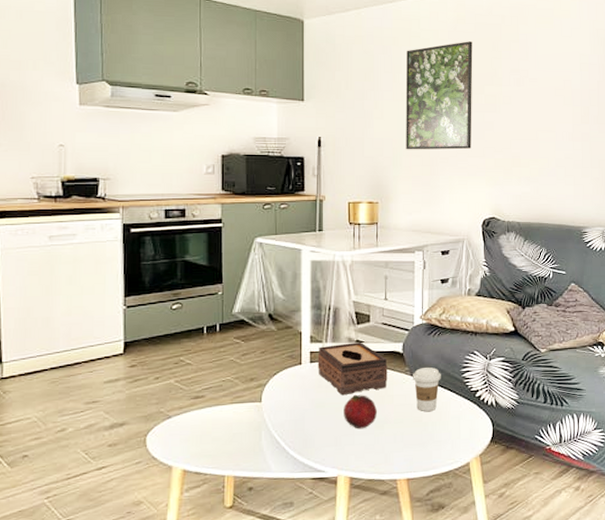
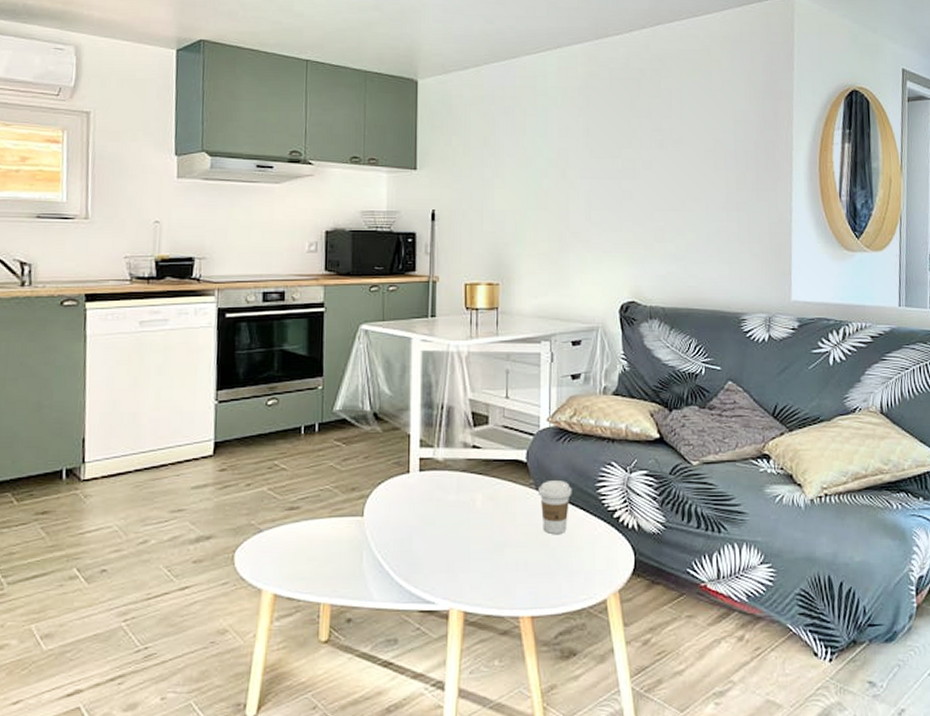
tissue box: present [318,341,388,396] -> none [428,447,509,512]
fruit: present [344,394,377,429] -> none [457,510,496,553]
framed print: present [405,41,473,150] -> none [530,99,608,224]

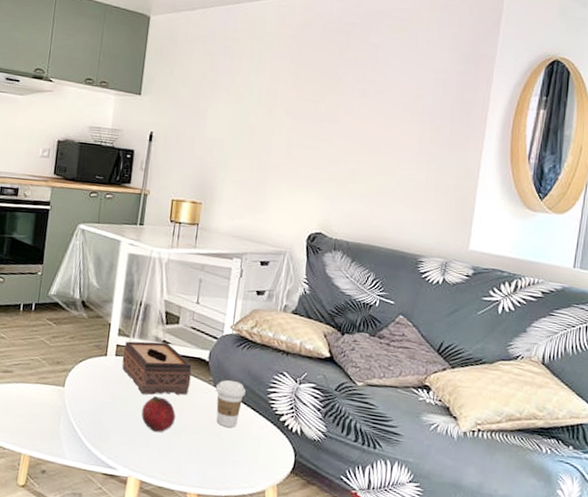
tissue box: none [428,447,509,512] -> present [122,341,192,395]
fruit: none [457,510,496,553] -> present [141,395,176,433]

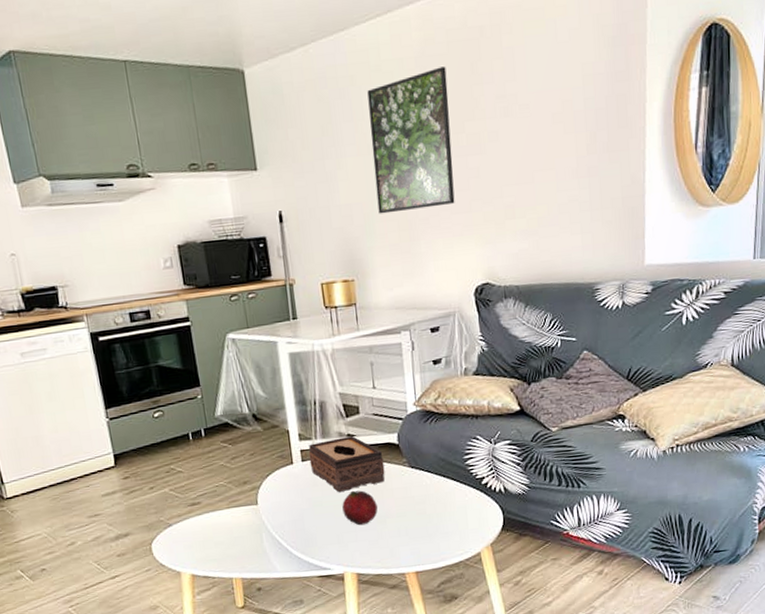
coffee cup: present [216,380,246,428] -> none [411,457,443,503]
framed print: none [236,47,318,158] -> present [367,66,455,214]

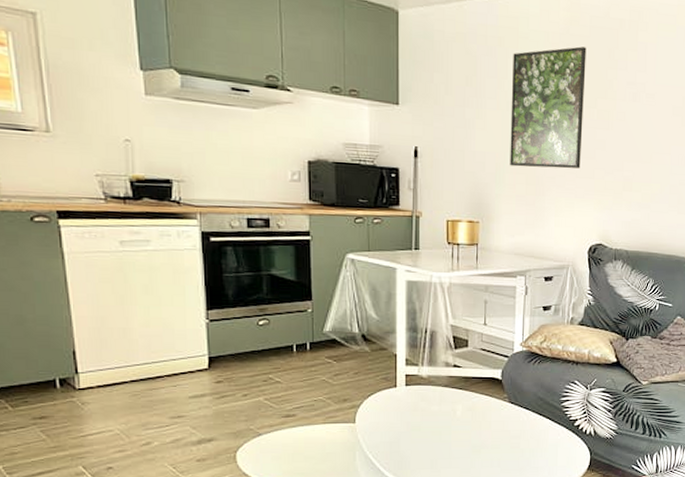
tissue box: present [308,435,385,493] -> none [413,366,486,420]
fruit: present [342,490,378,526] -> none [440,419,474,453]

